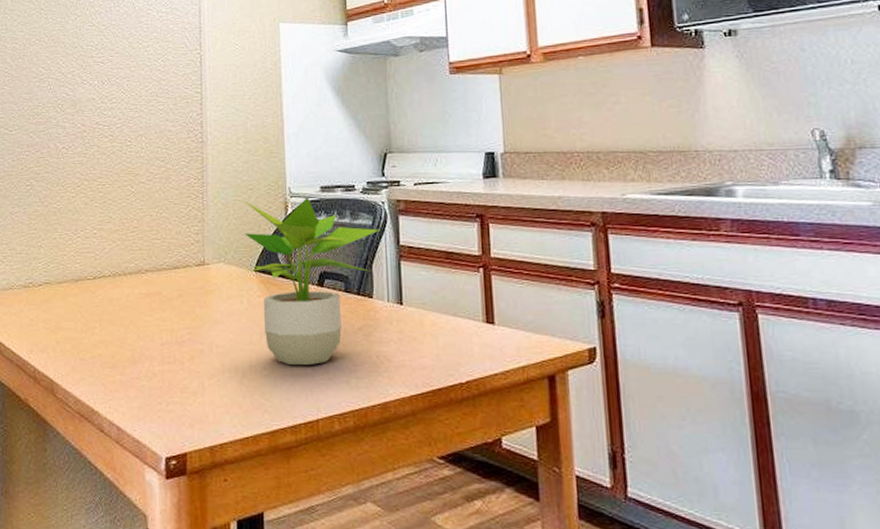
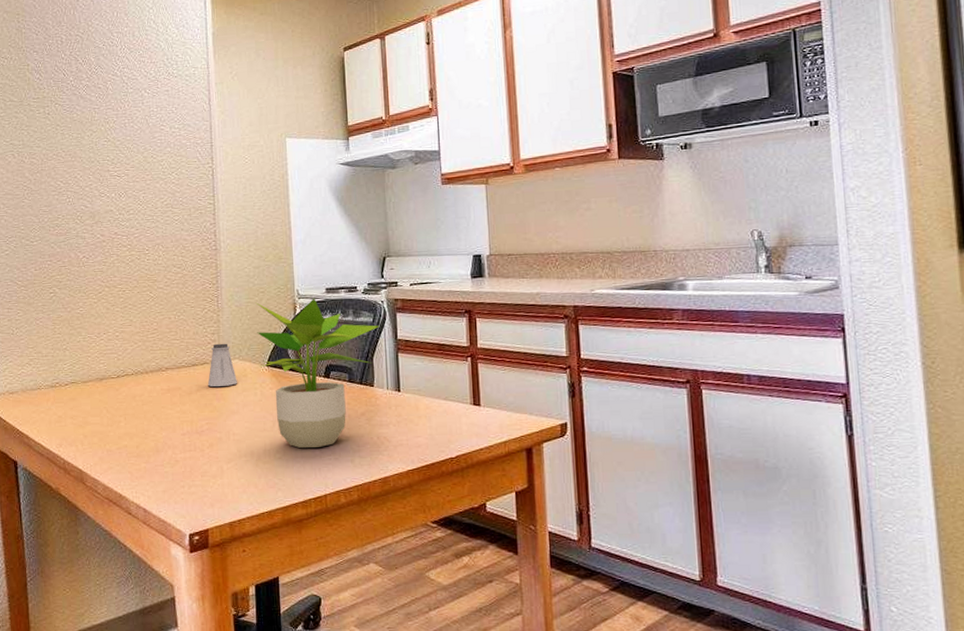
saltshaker: none [189,244,222,292] -> present [207,343,237,387]

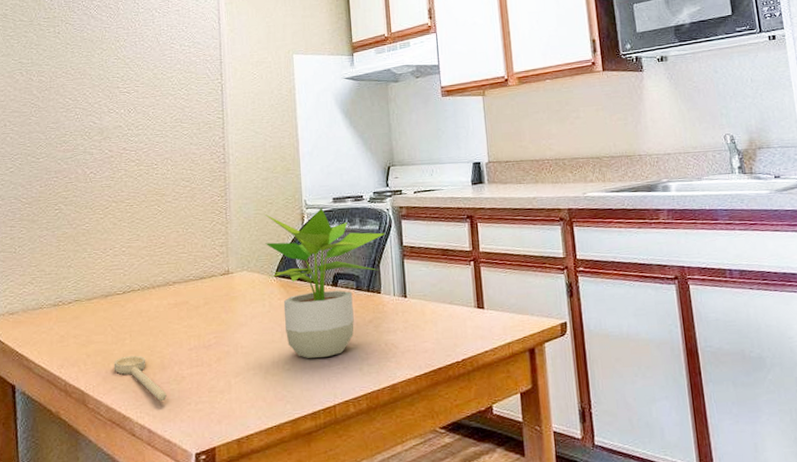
spoon: none [109,438,161,483] -> present [113,355,167,402]
saltshaker: present [207,343,237,387] -> none [215,255,245,299]

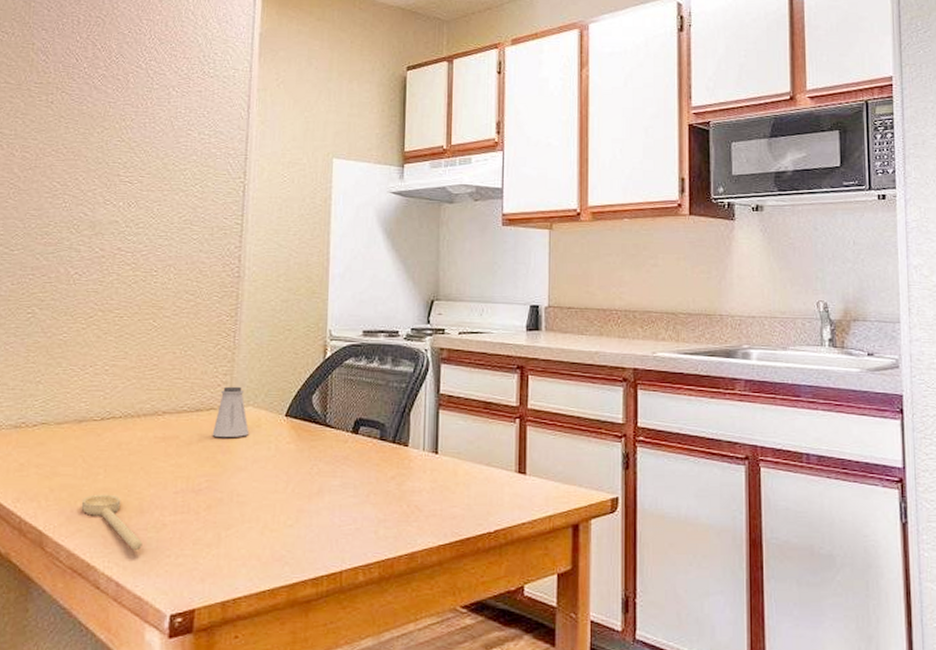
saltshaker: none [215,255,245,299] -> present [212,386,249,437]
potted plant: present [264,208,385,358] -> none [277,341,420,514]

